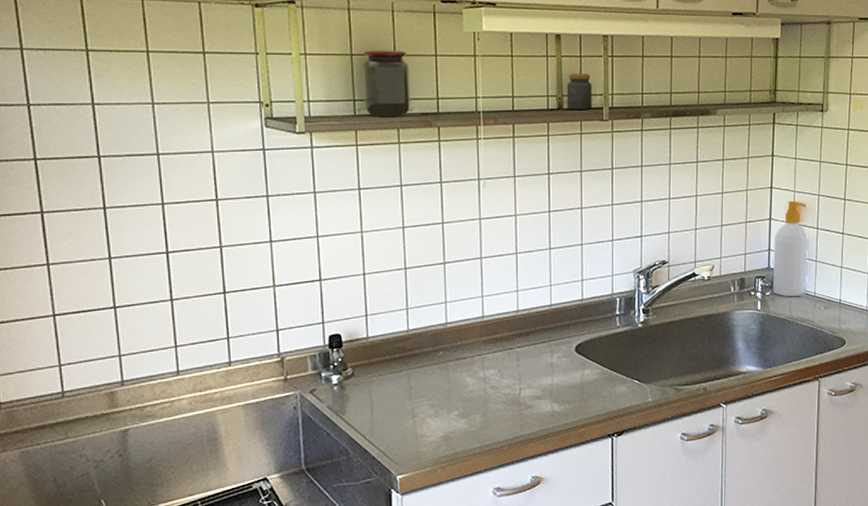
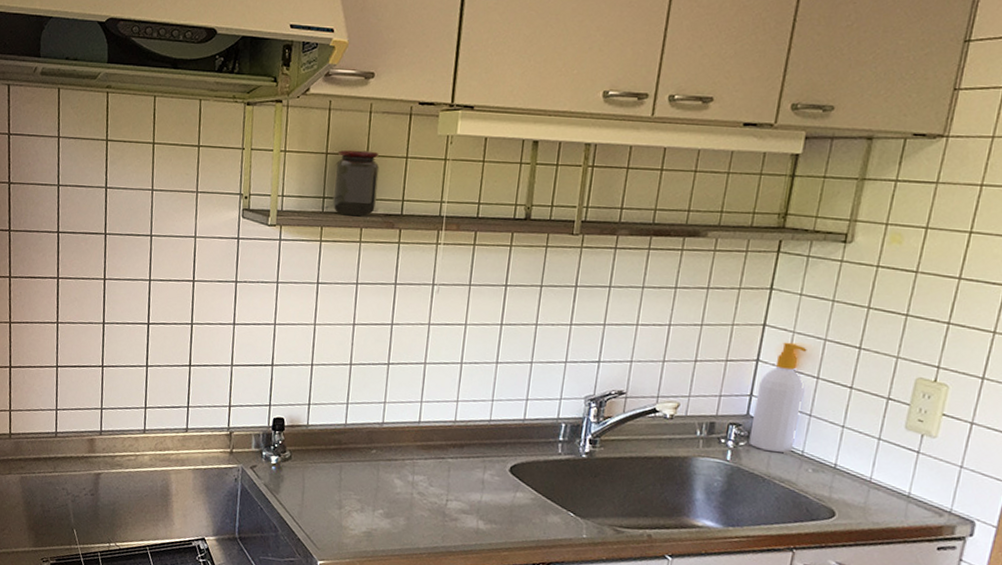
jar: present [566,74,592,111] -> none [535,183,566,223]

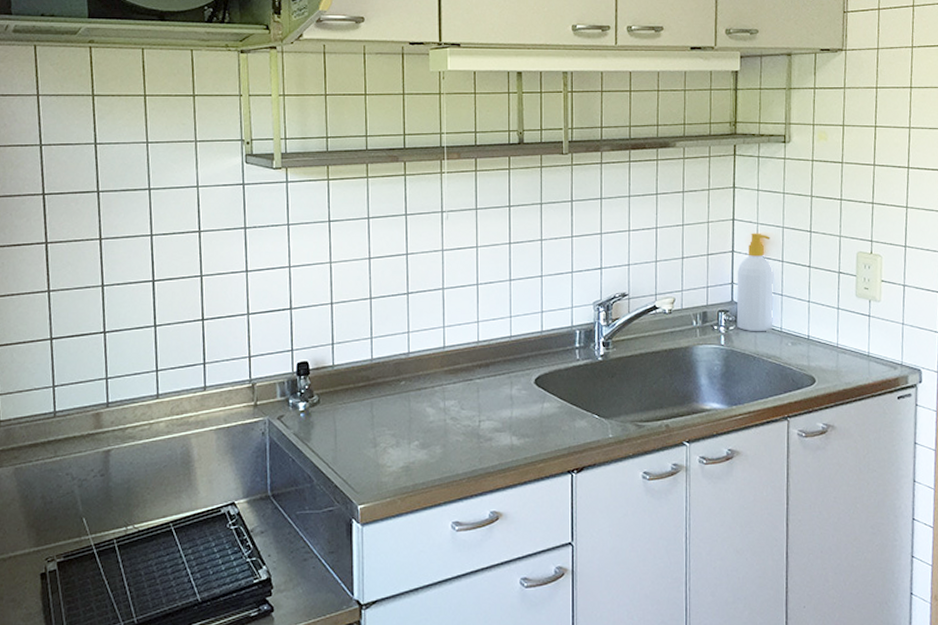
jar: present [332,149,380,217] -> none [335,90,380,153]

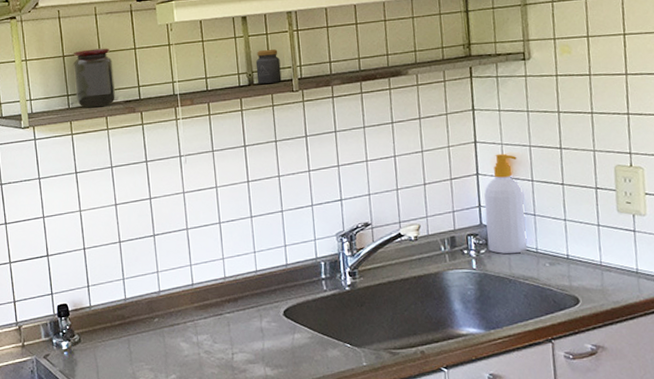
jar: none [335,90,380,153] -> present [73,47,116,108]
jar: none [527,109,552,144] -> present [255,49,282,85]

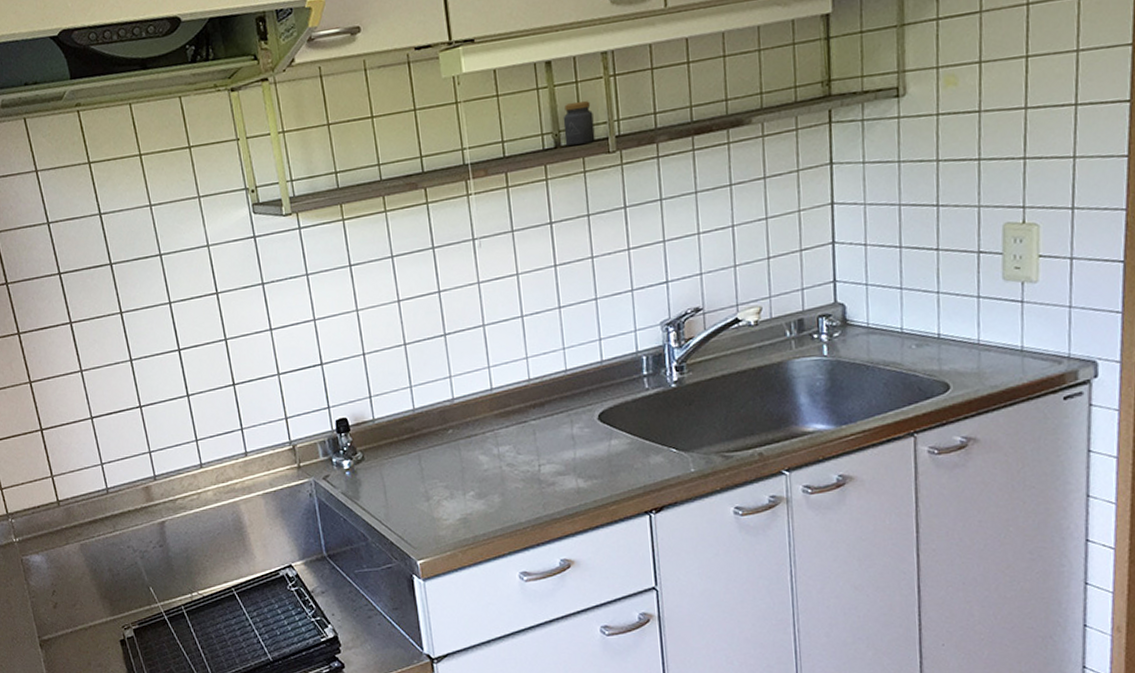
jar: present [73,47,116,108] -> none [340,110,394,187]
soap bottle: present [484,153,528,254] -> none [840,215,891,337]

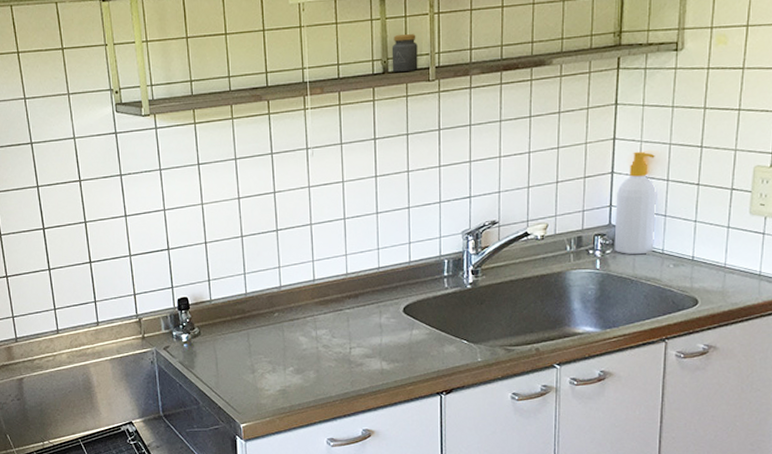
soap bottle: none [840,215,891,337] -> present [614,151,657,255]

